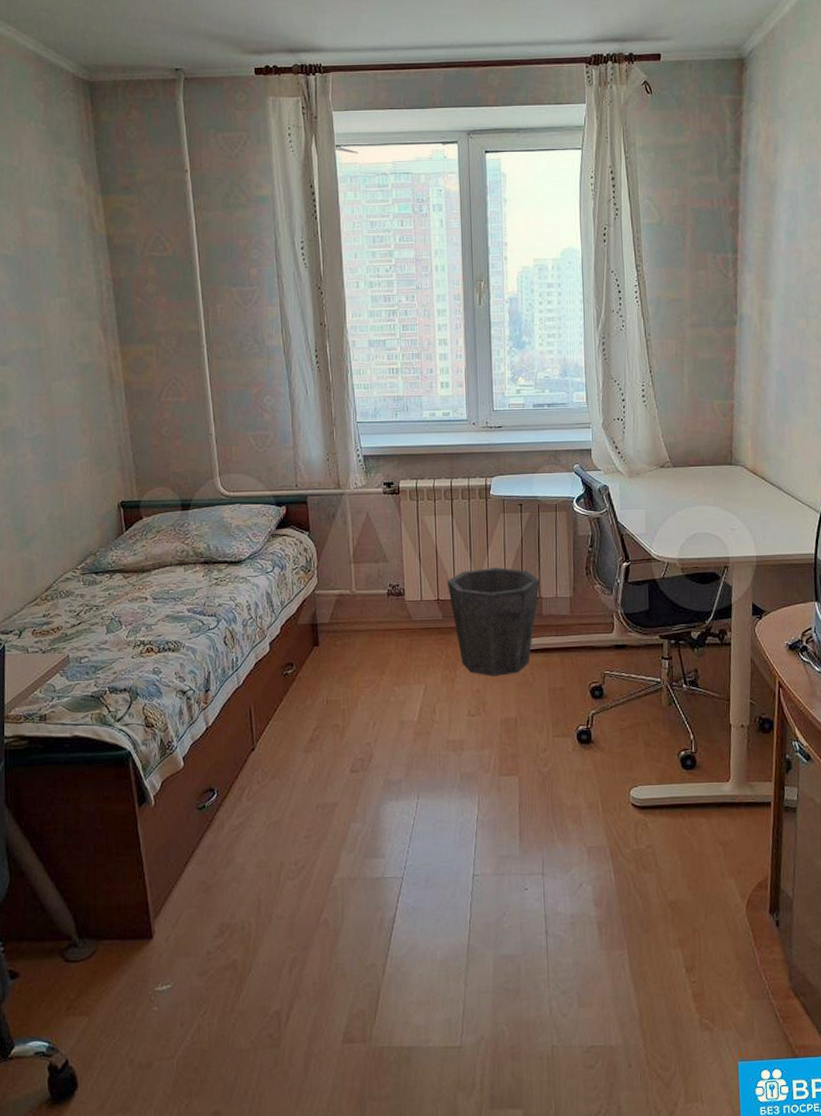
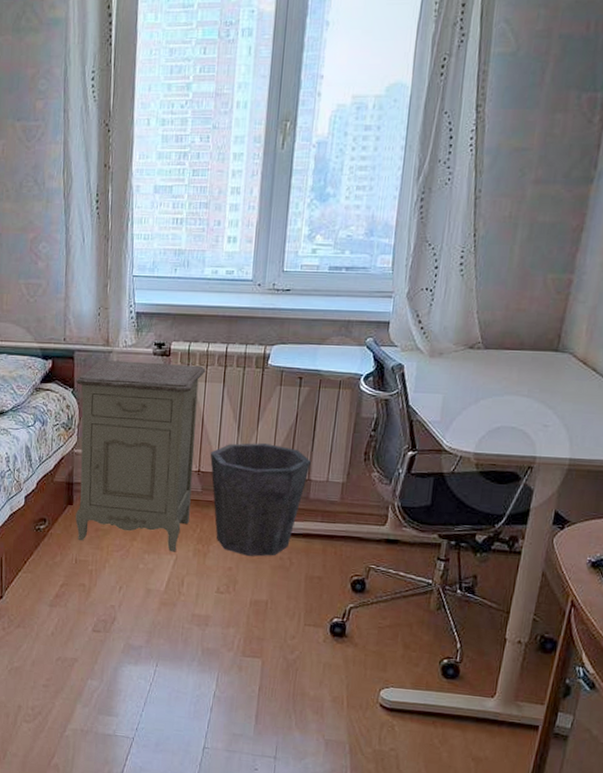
nightstand: none [311,501,434,681] -> present [75,360,206,552]

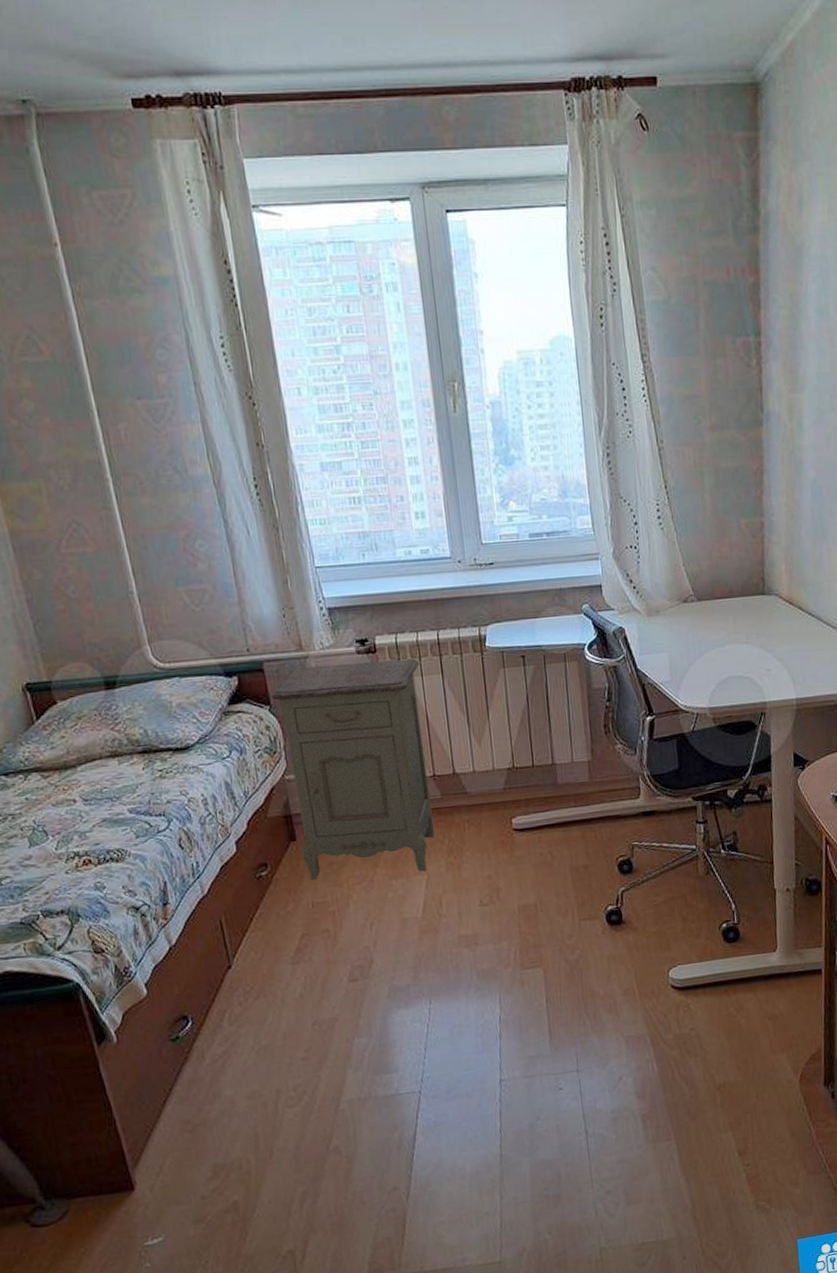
waste bin: present [210,443,311,557] -> none [442,732,552,859]

